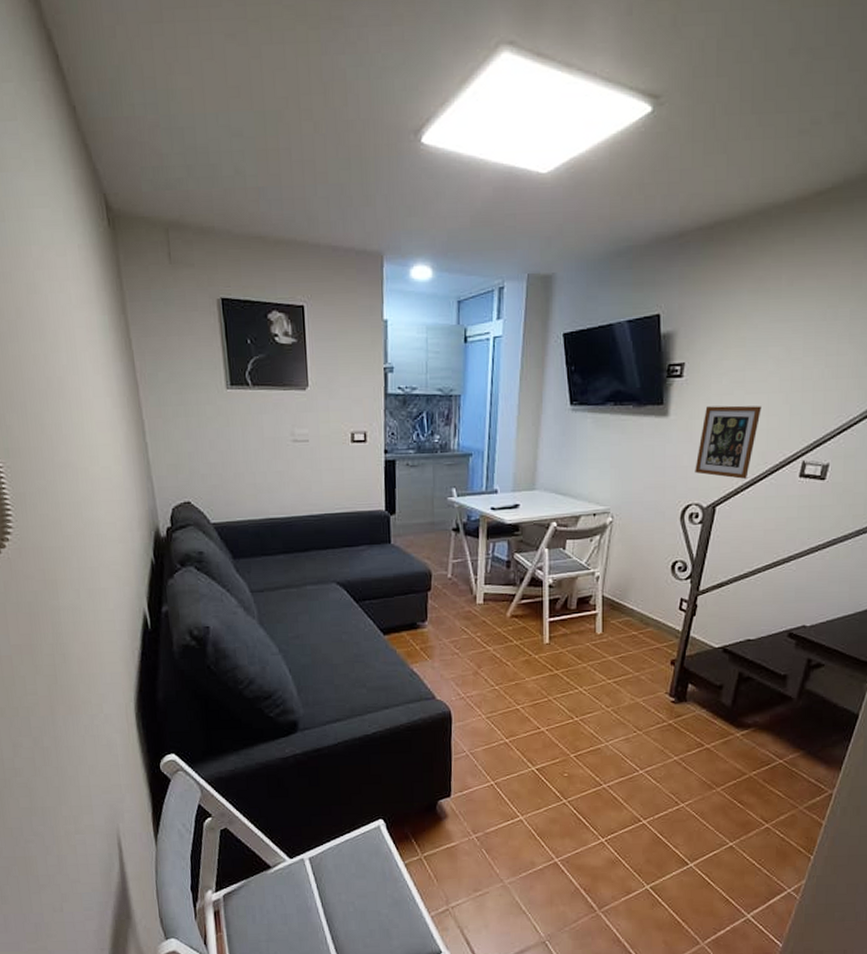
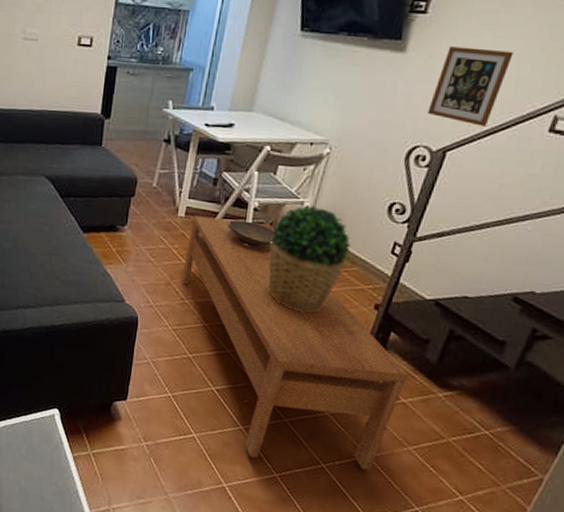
coffee table: none [488,598,709,829] -> present [181,215,409,471]
decorative bowl: none [525,599,573,623] -> present [227,220,276,246]
potted plant: none [569,575,643,679] -> present [268,205,351,314]

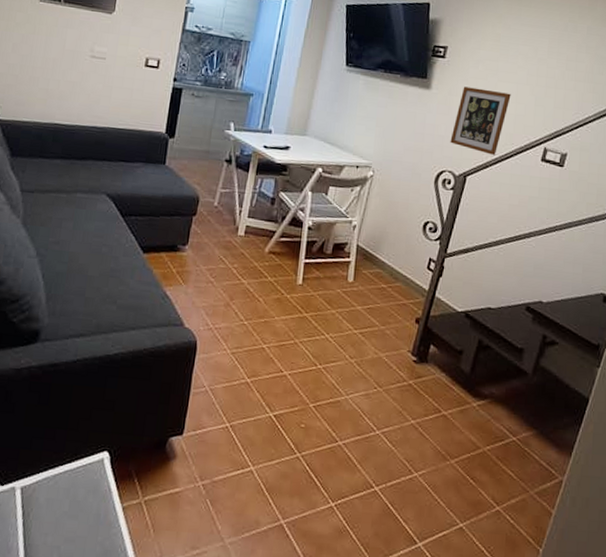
coffee table: present [181,215,409,471] -> none [240,234,447,490]
decorative bowl: present [227,220,276,246] -> none [284,239,328,264]
potted plant: present [268,205,351,314] -> none [322,224,394,330]

